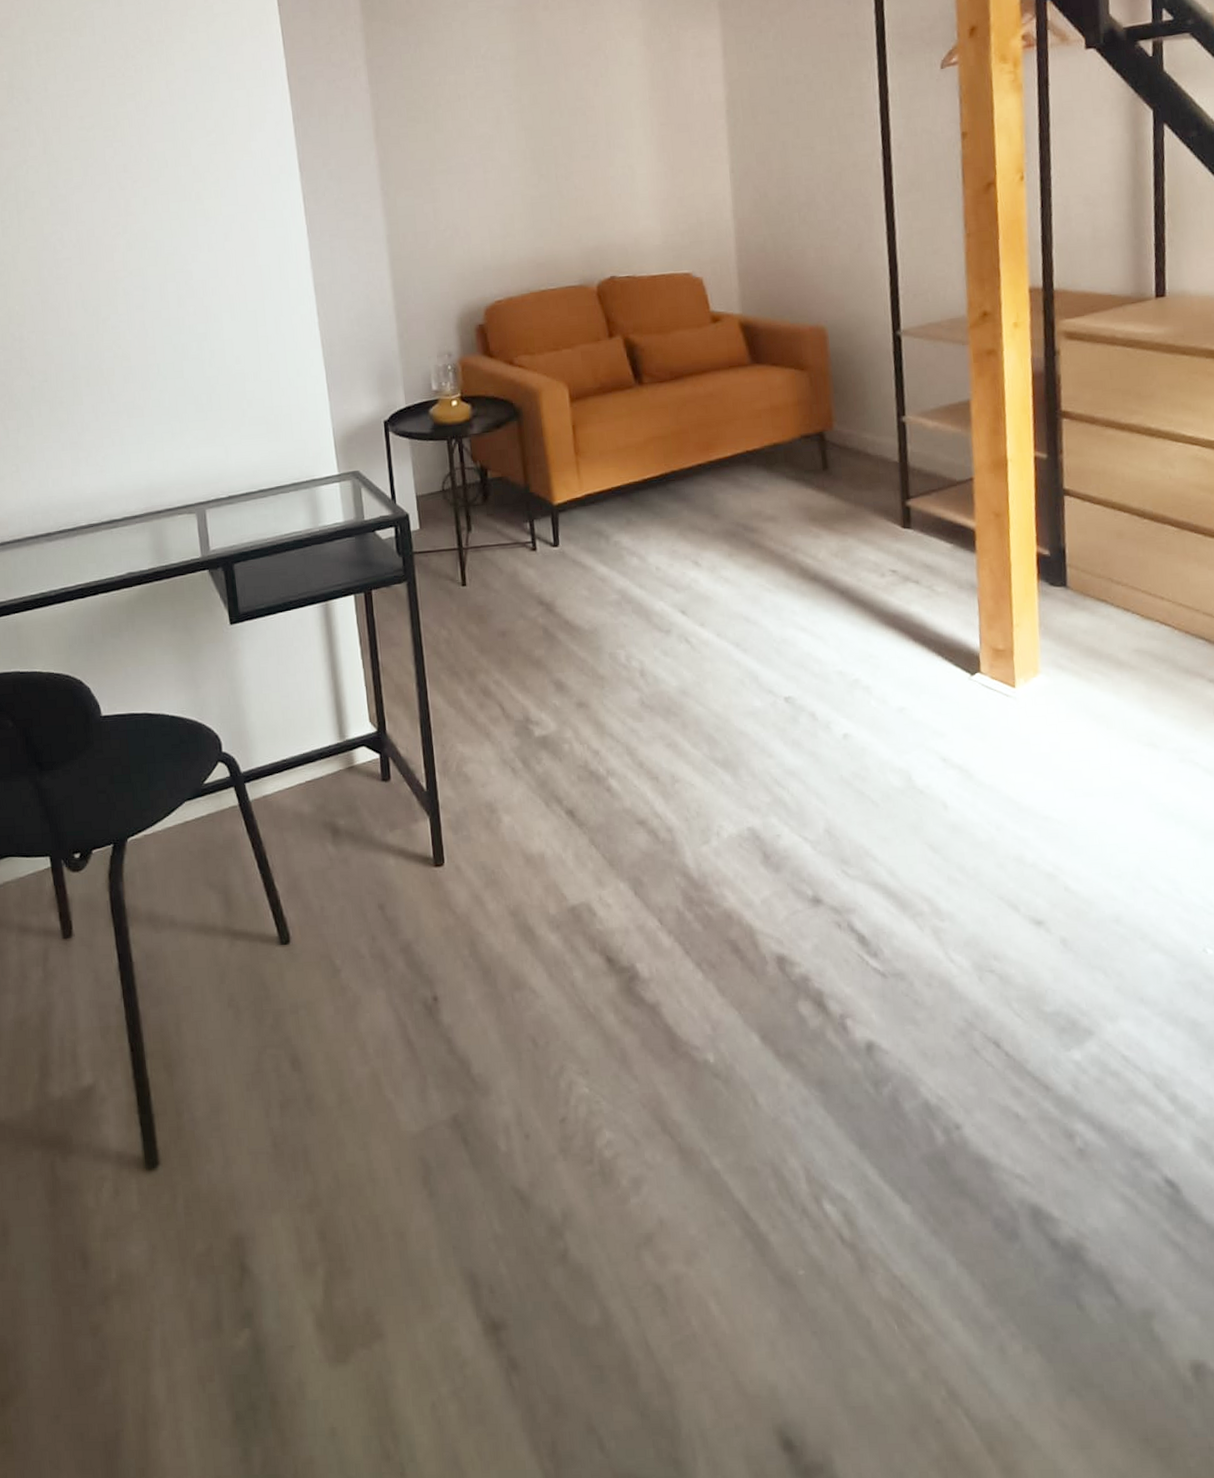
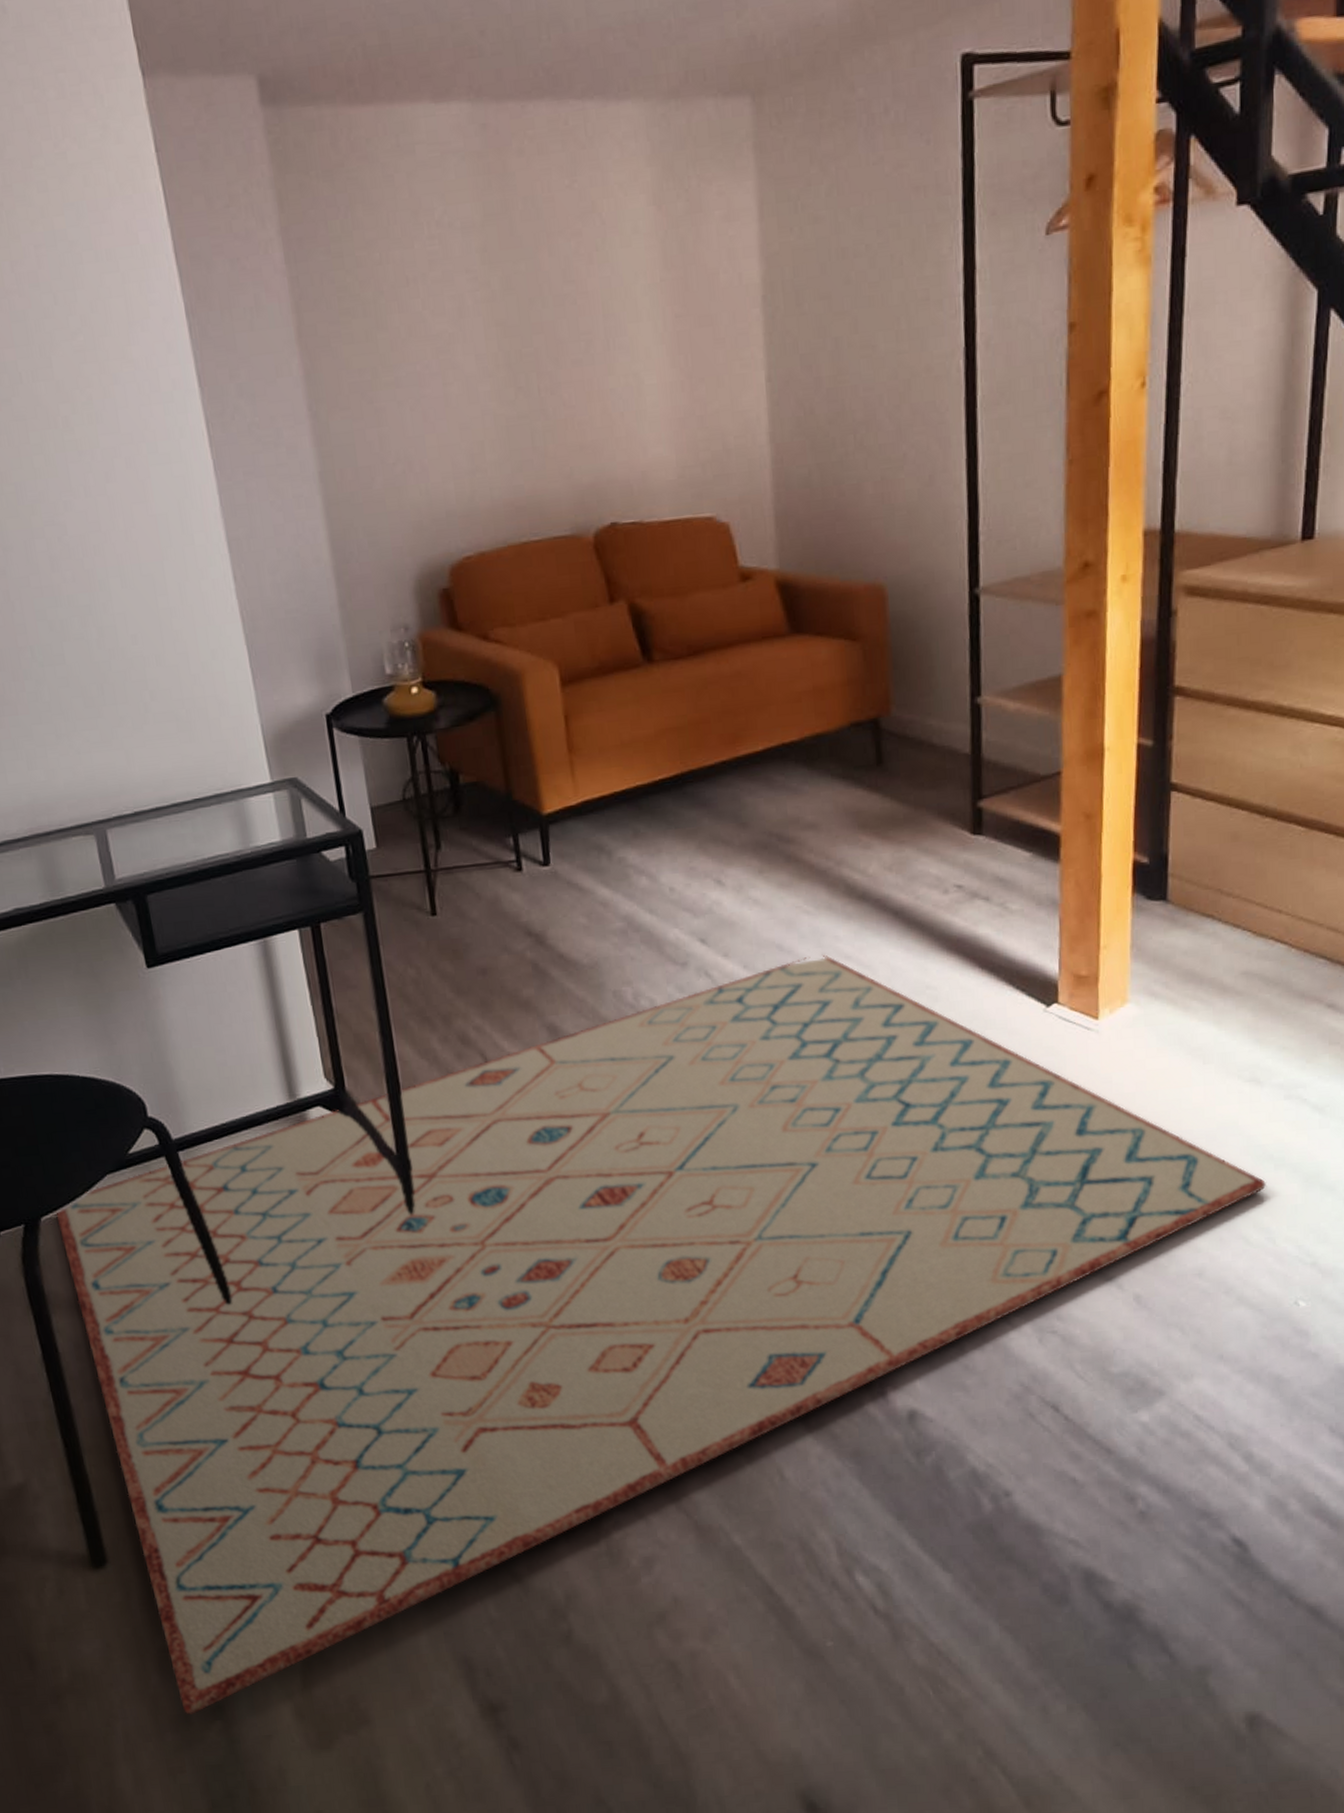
rug: none [140,626,1169,1321] -> present [55,954,1266,1715]

